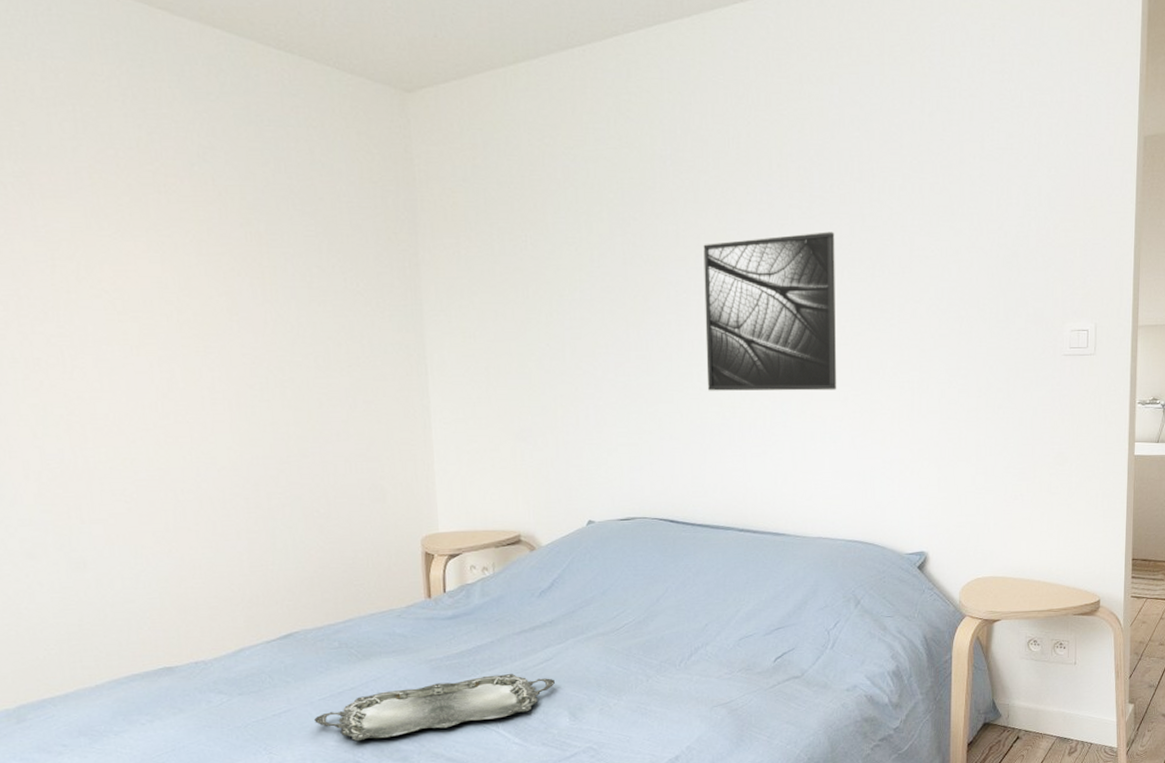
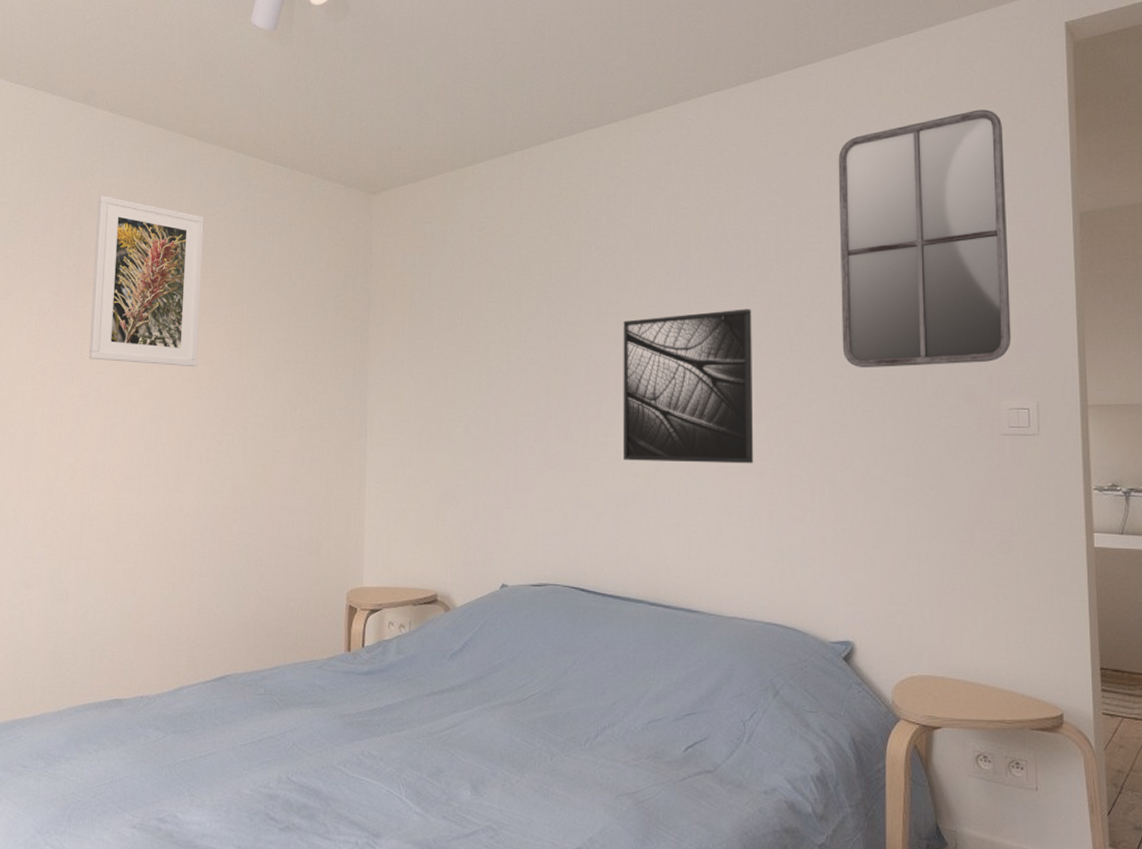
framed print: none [41,82,210,300] -> present [89,196,204,367]
serving tray: present [314,674,555,741] -> none [234,736,459,793]
home mirror: none [921,23,1081,293] -> present [838,109,1011,368]

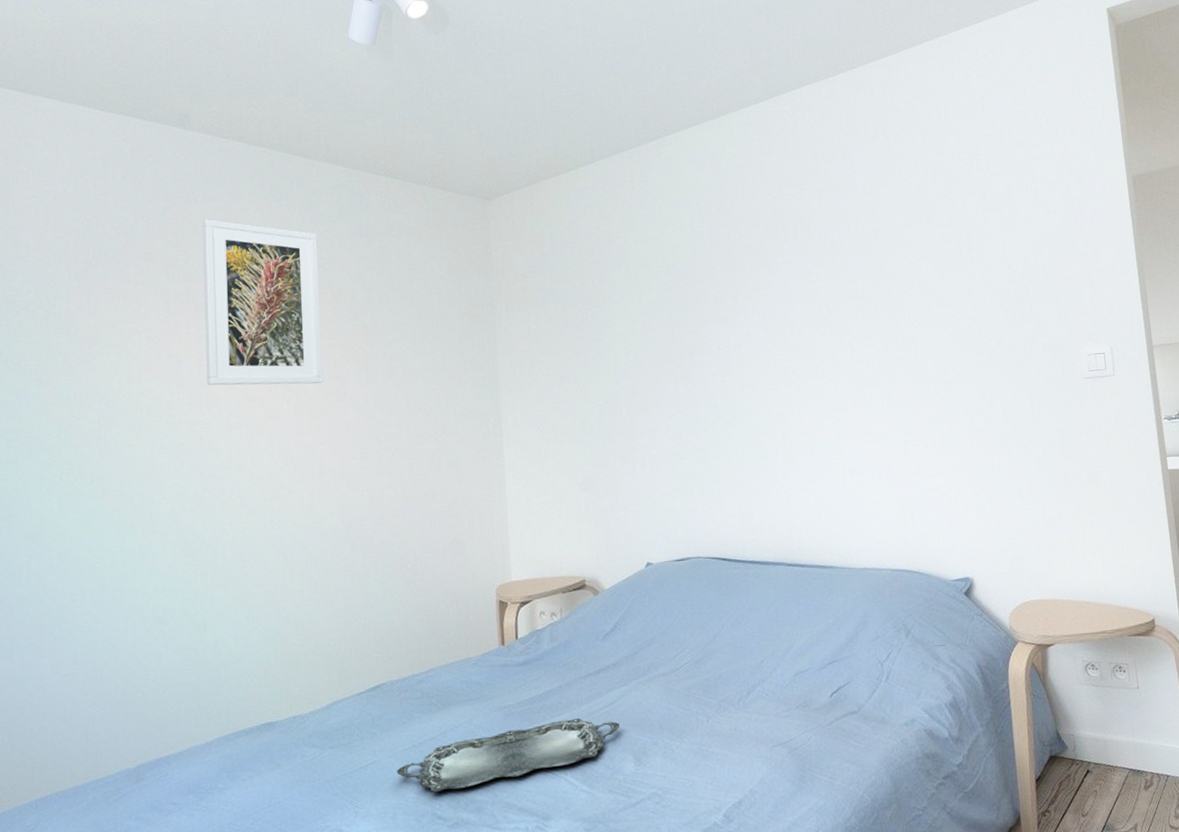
serving tray: none [234,736,459,793] -> present [397,718,619,792]
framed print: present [622,309,754,464] -> none [740,283,871,434]
home mirror: present [838,109,1011,368] -> none [922,89,1085,330]

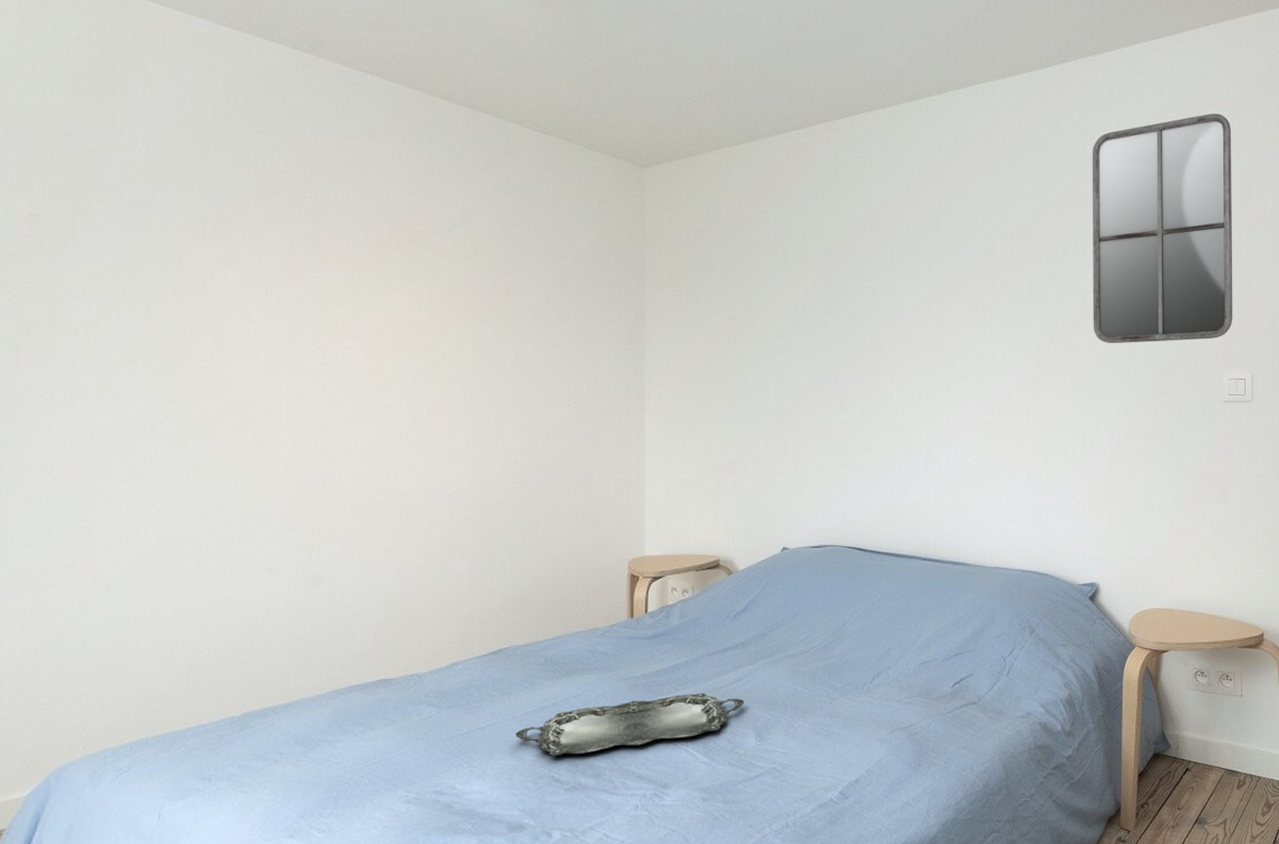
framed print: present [202,219,323,386] -> none [332,157,460,342]
home mirror: none [922,89,1085,330] -> present [1092,113,1233,344]

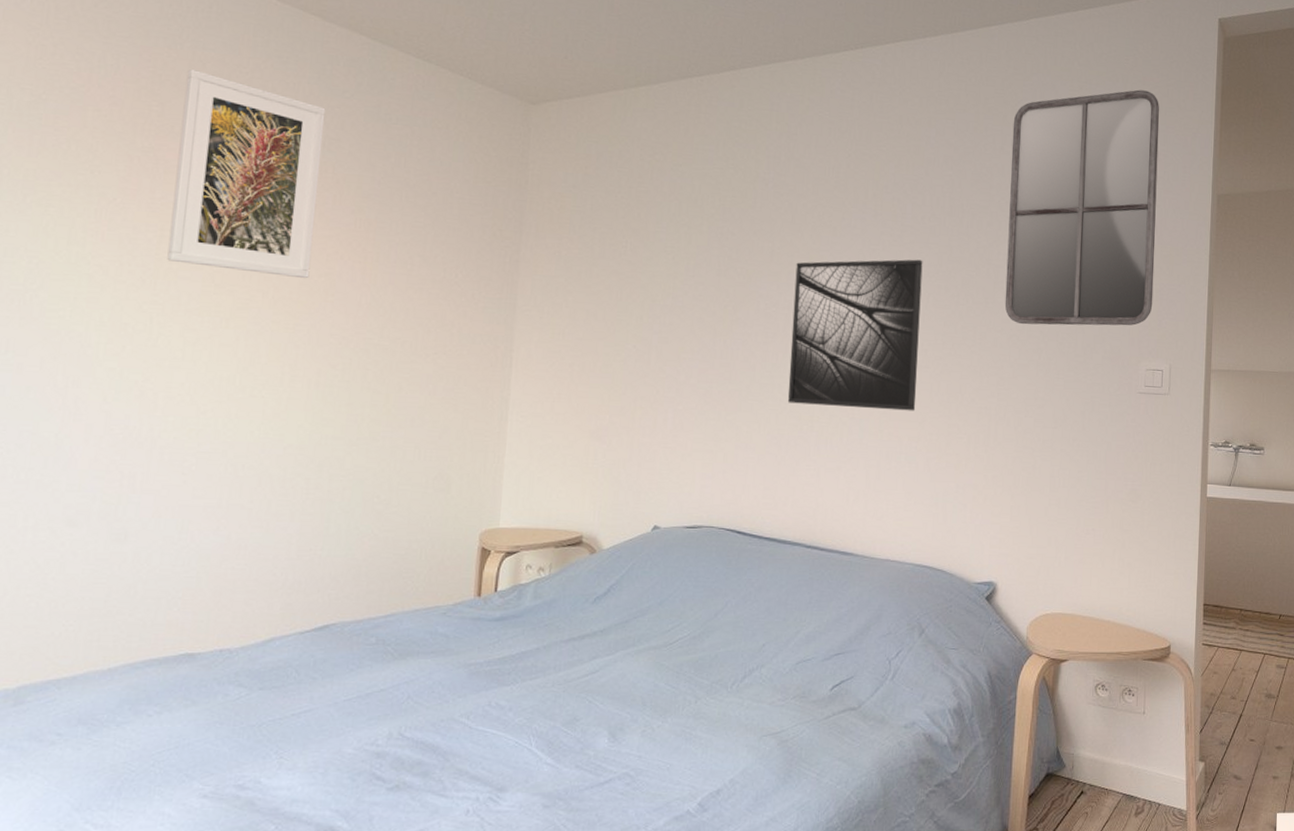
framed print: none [332,157,460,342] -> present [167,69,326,279]
serving tray: present [516,693,744,756] -> none [335,685,598,749]
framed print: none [896,289,1015,430] -> present [787,259,923,411]

